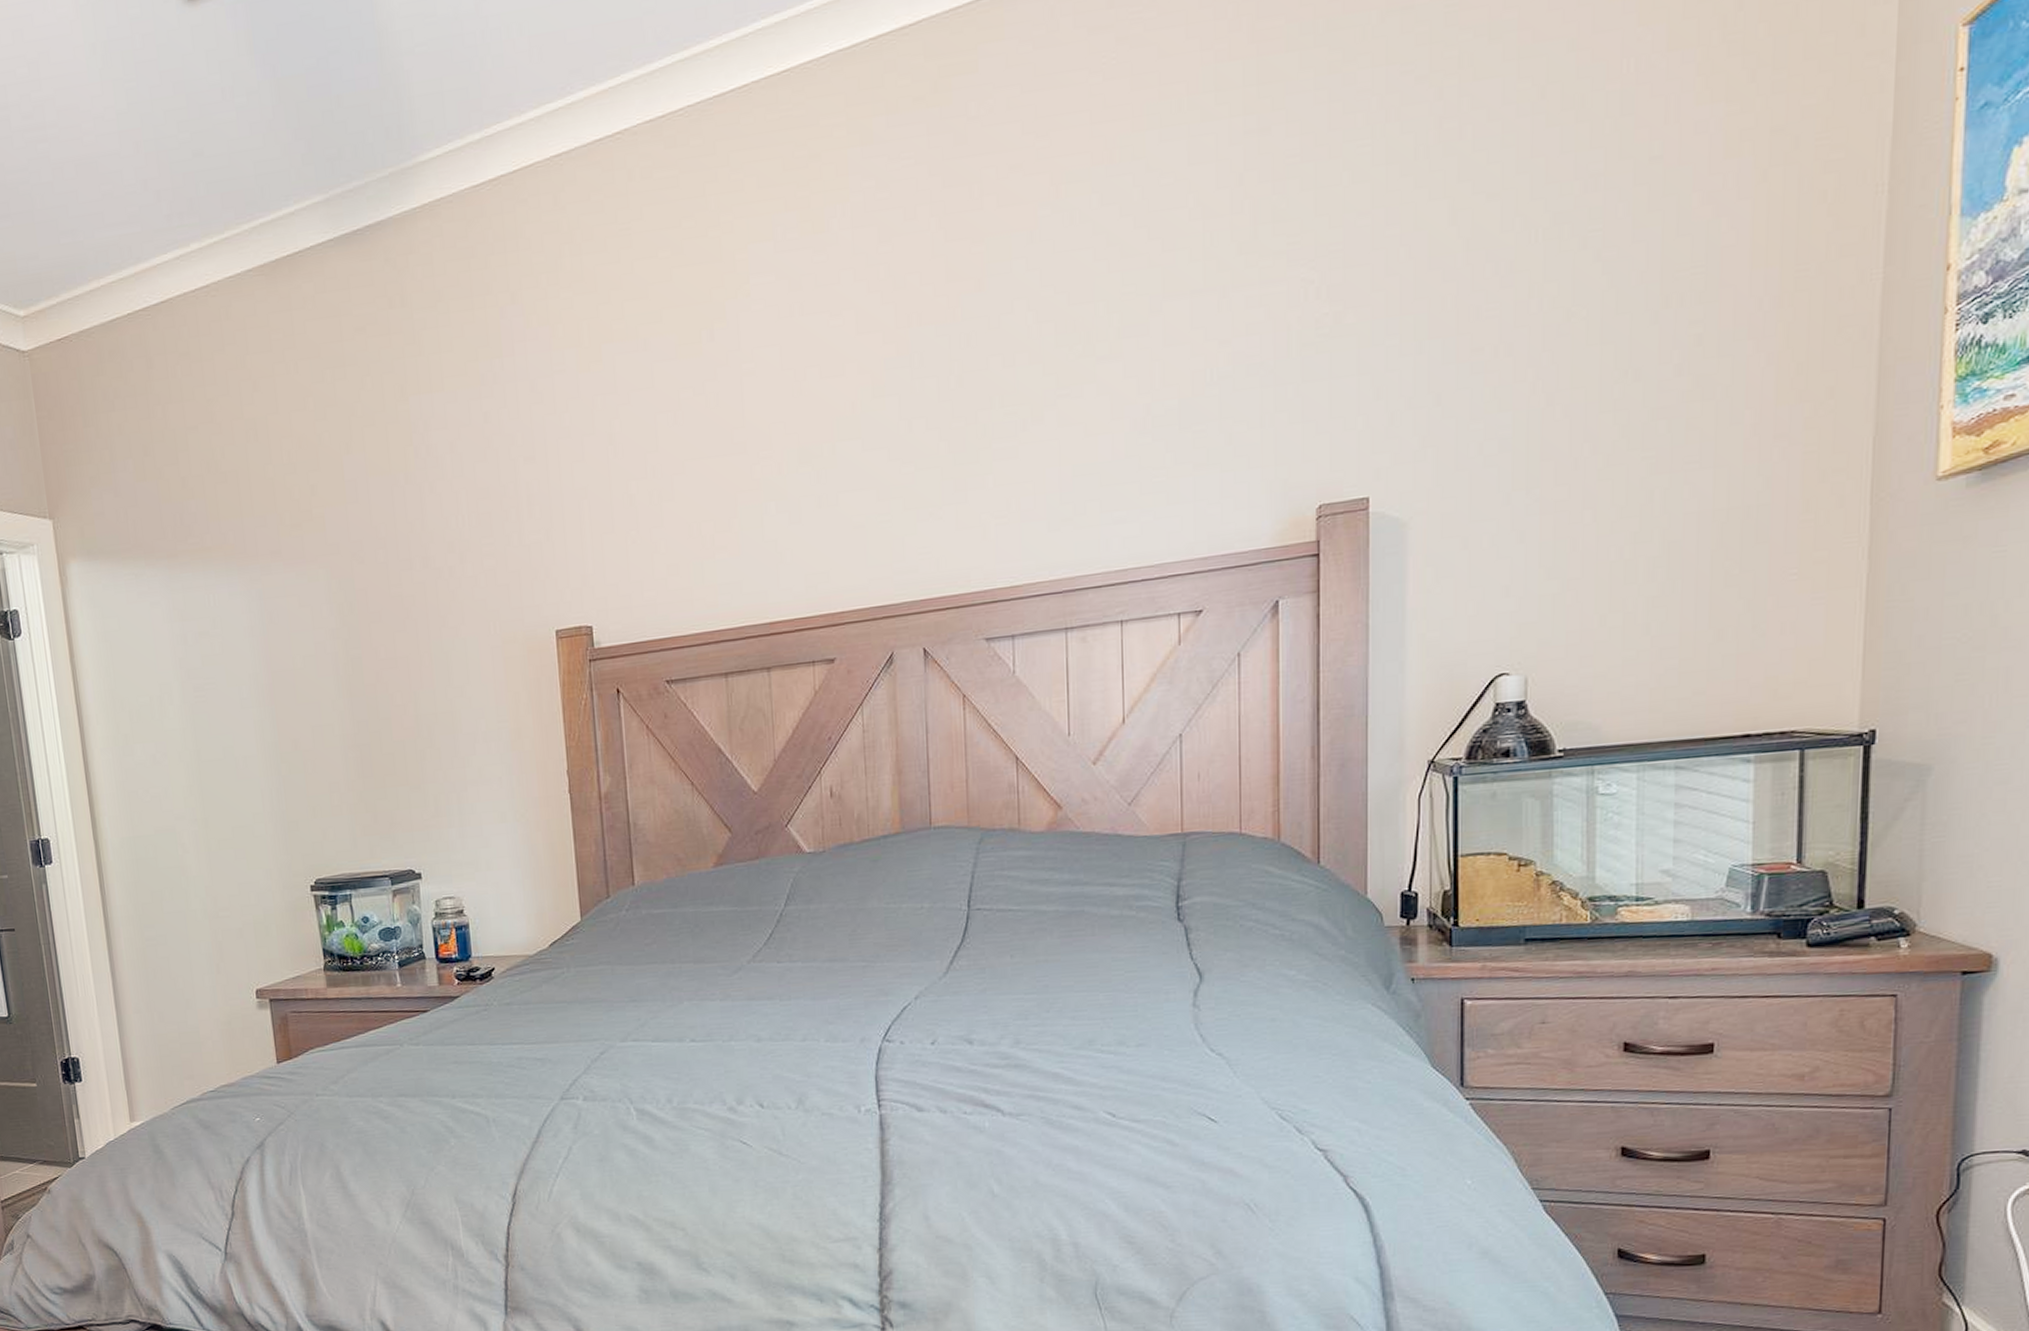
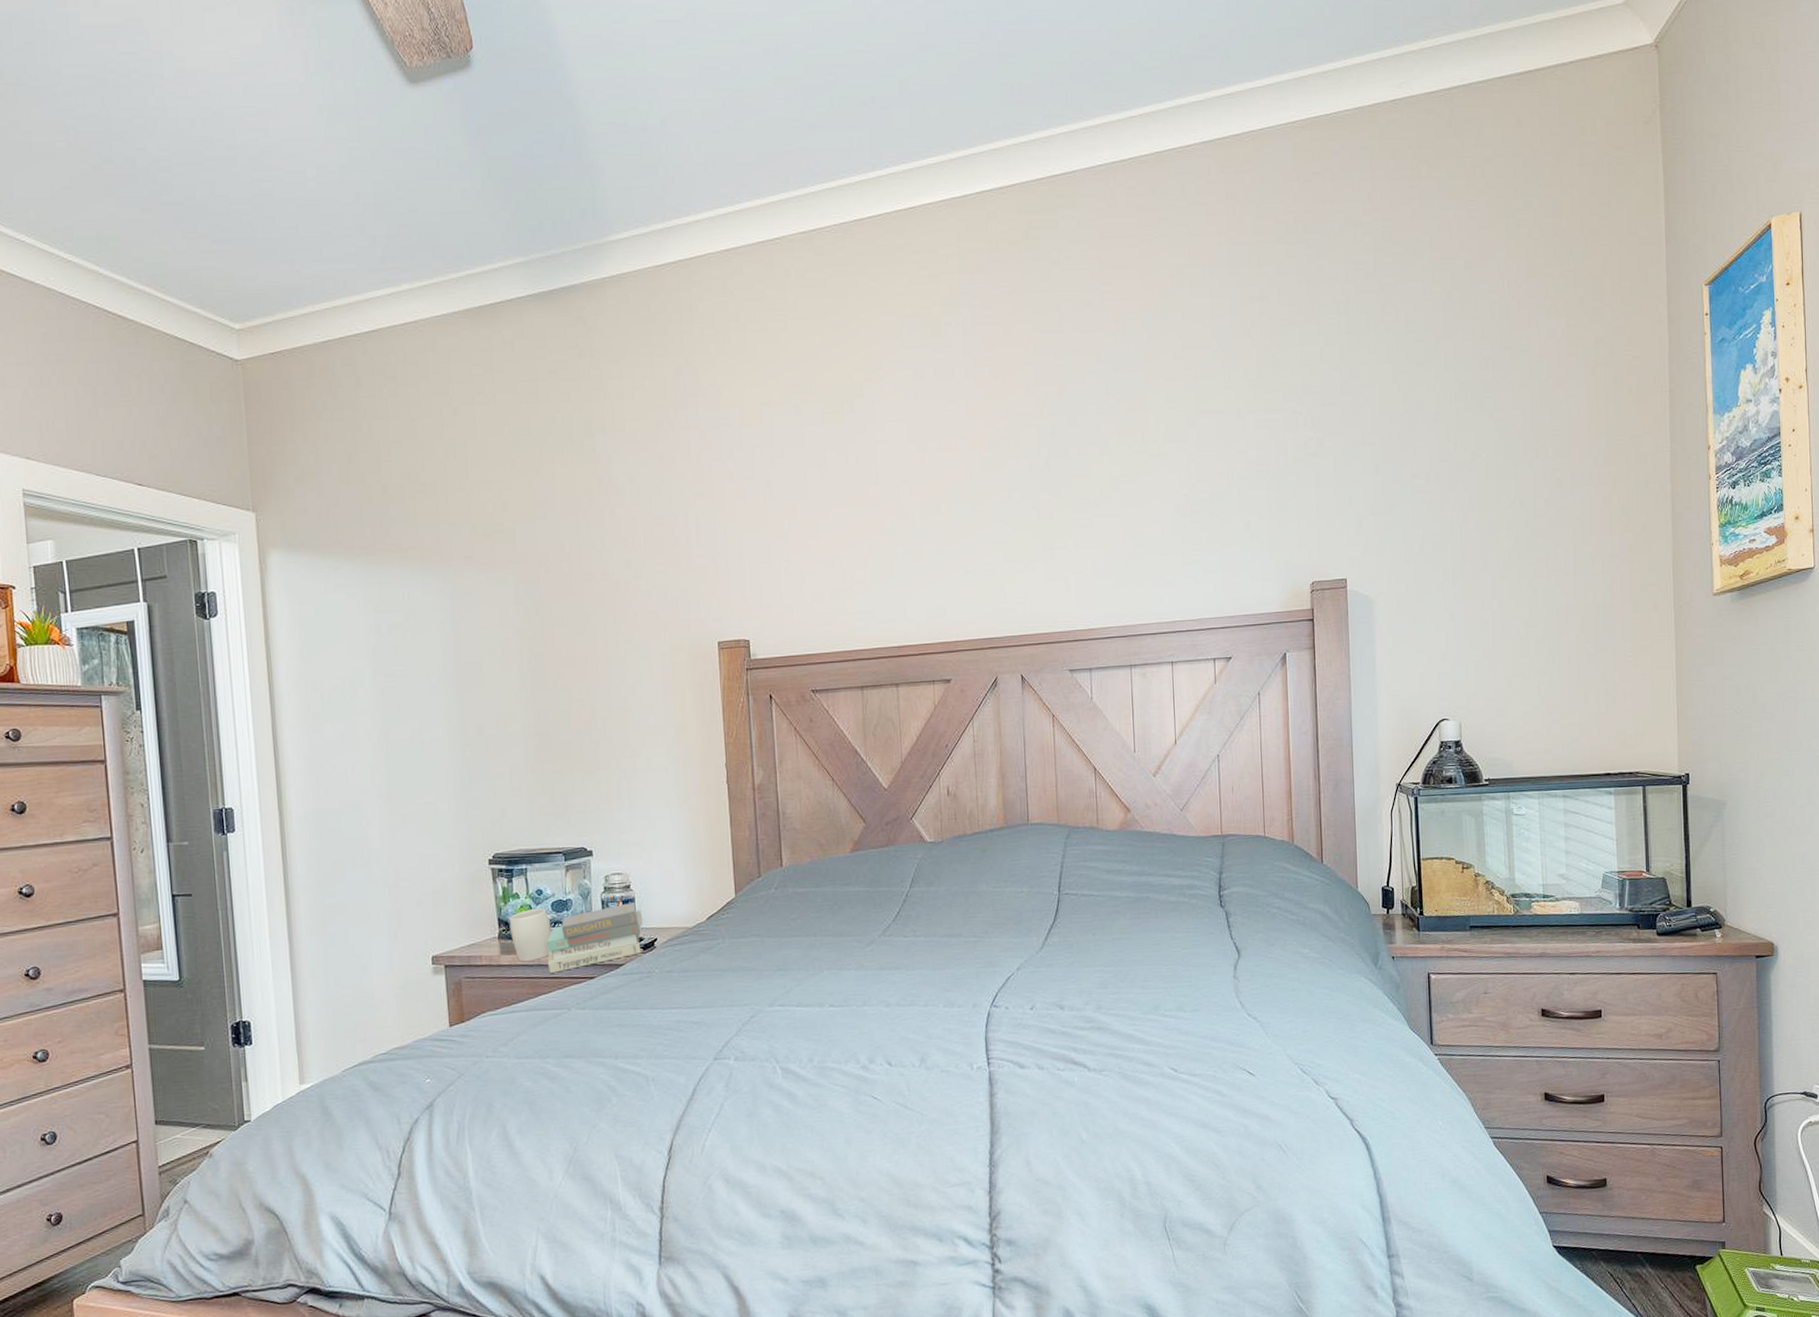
mug: none [334,937,382,995] -> present [509,908,553,962]
books: none [374,929,479,1008] -> present [546,902,643,974]

